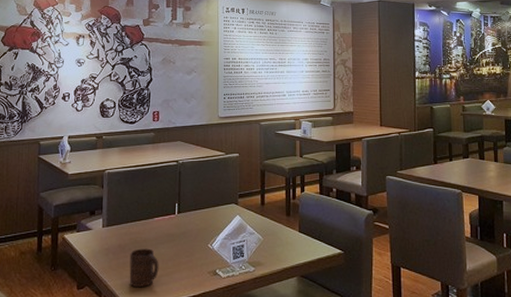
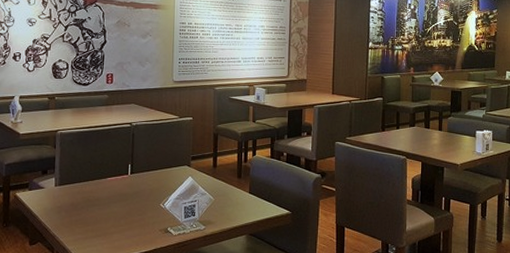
cup: present [129,248,159,288] -> none [81,207,112,244]

